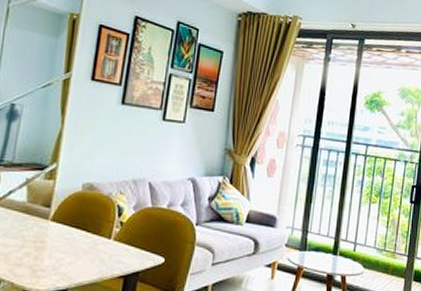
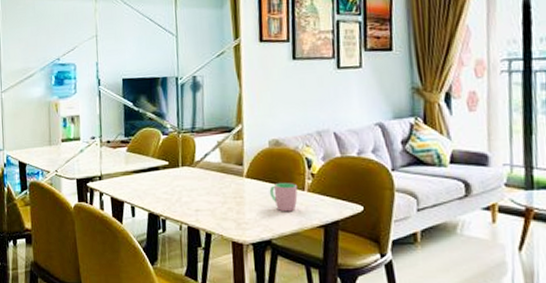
cup: none [74,229,104,261] -> present [269,183,298,212]

